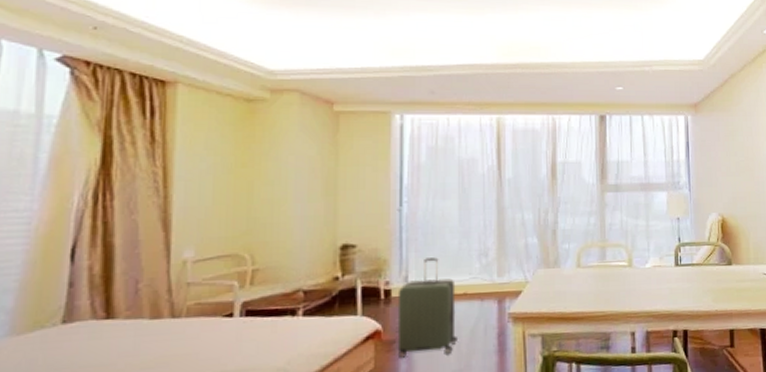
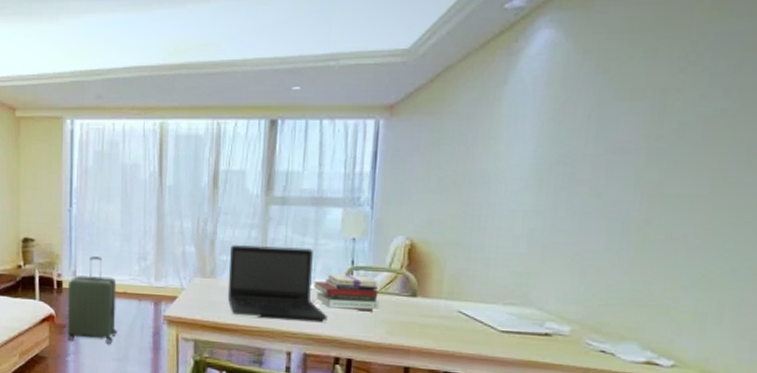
laptop: none [571,230,663,302] -> present [227,244,327,322]
books: none [648,250,704,284] -> present [313,273,379,312]

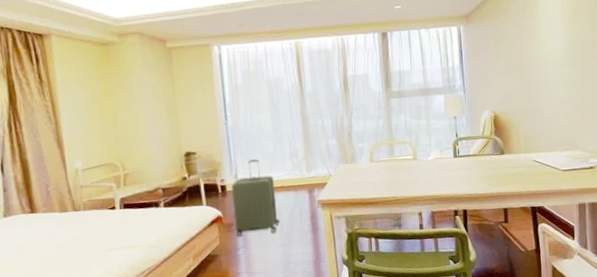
laptop: present [227,244,327,322] -> none [364,128,445,190]
books: present [313,273,379,312] -> none [430,144,480,173]

